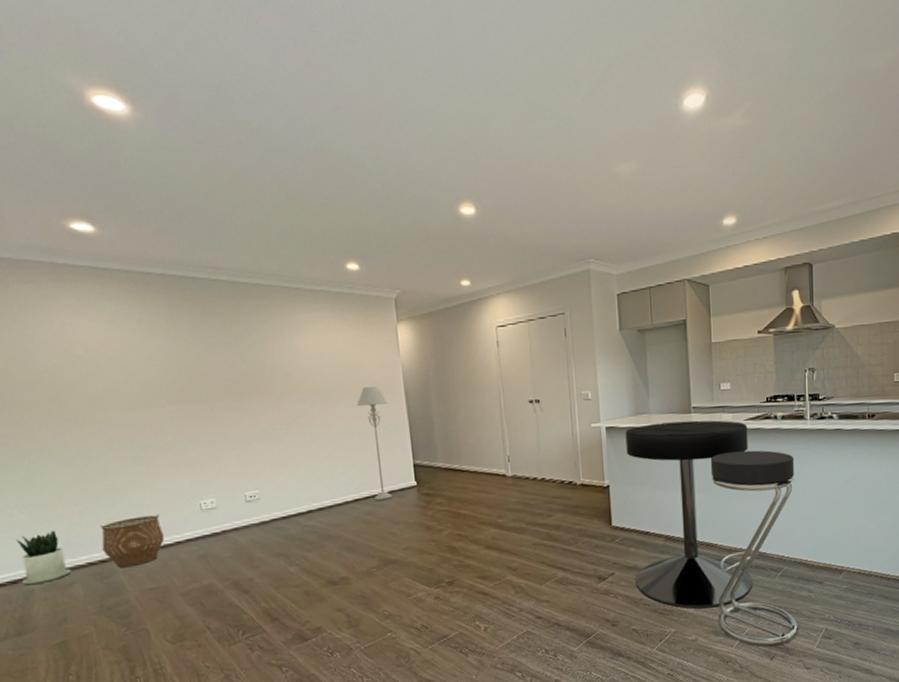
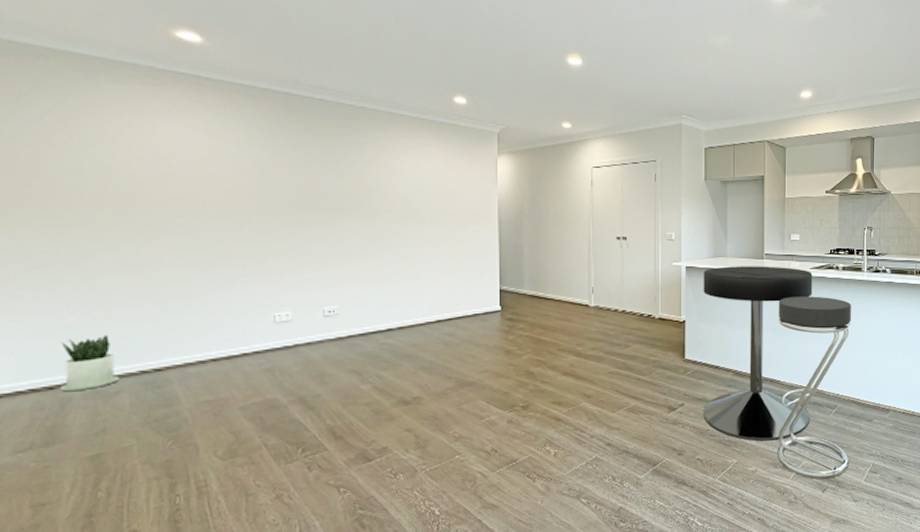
basket: present [100,514,165,568] -> none [159,324,231,378]
floor lamp: present [357,386,393,502] -> none [450,213,481,324]

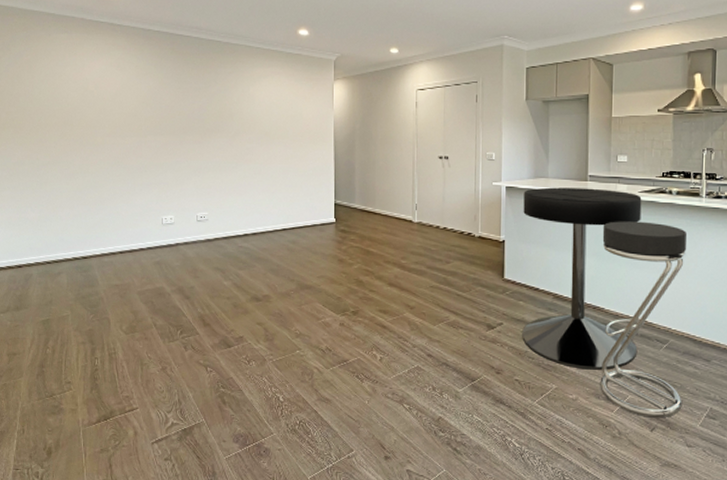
planter: present [59,334,120,392] -> none [24,228,61,270]

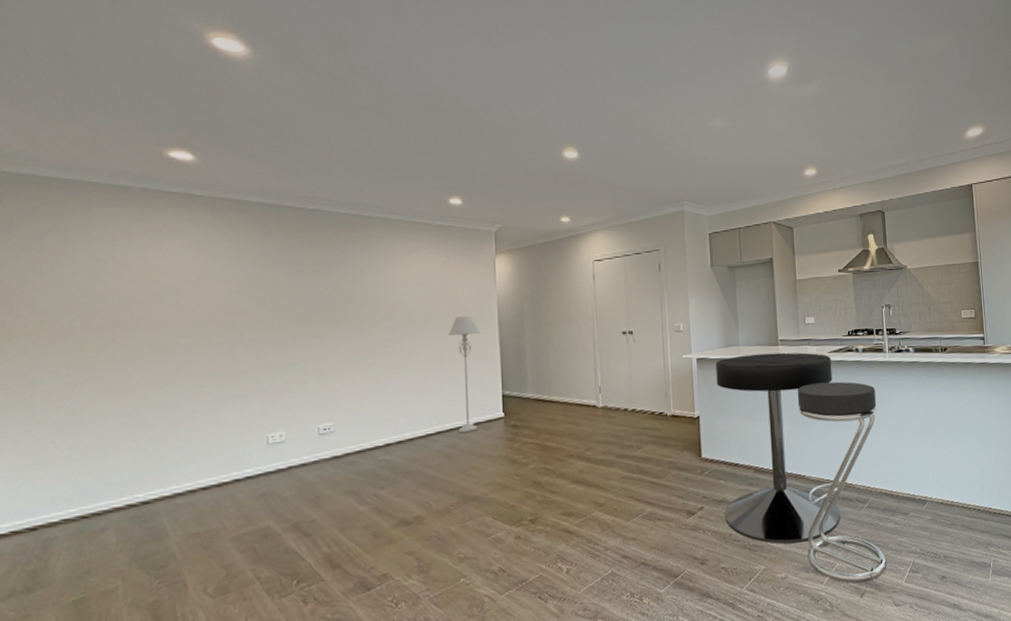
floor lamp: none [294,134,320,233] -> present [448,316,481,434]

